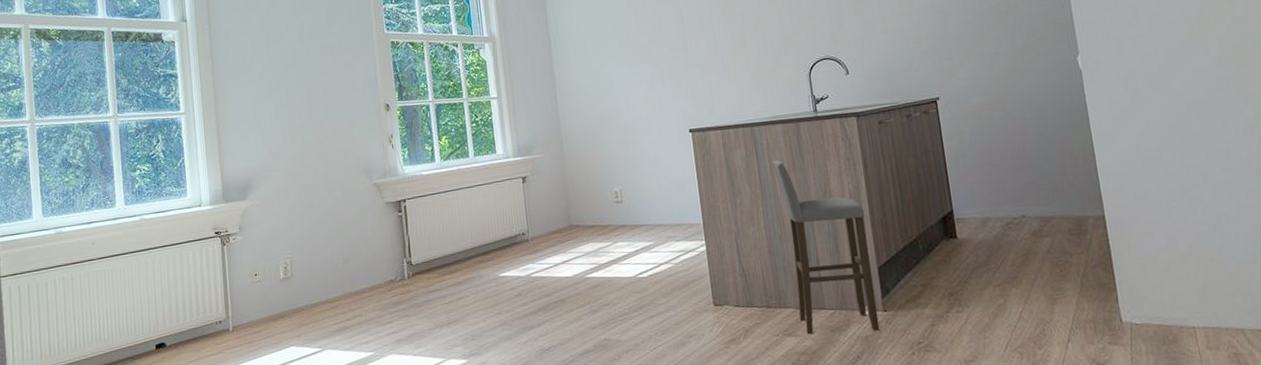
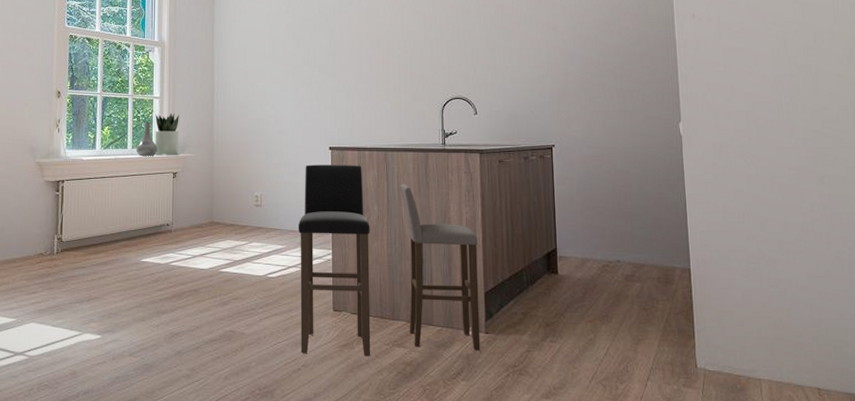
vase: none [478,125,503,165] -> present [136,121,158,157]
planter: none [495,112,528,161] -> present [154,113,181,156]
bar stool: none [664,145,761,354] -> present [298,164,371,356]

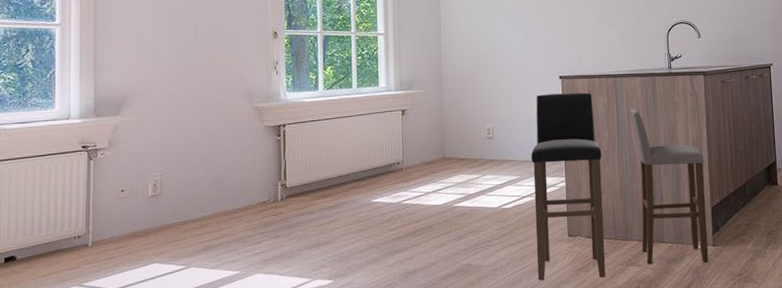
vase: present [136,121,158,157] -> none [361,59,385,96]
planter: present [154,113,181,156] -> none [380,49,409,94]

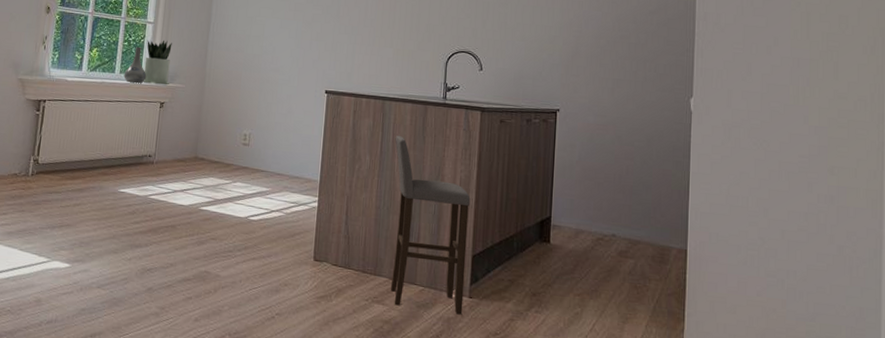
vase: none [361,59,385,96] -> present [124,46,147,84]
planter: none [380,49,409,94] -> present [143,40,172,85]
bar stool: present [530,92,606,280] -> none [276,106,360,310]

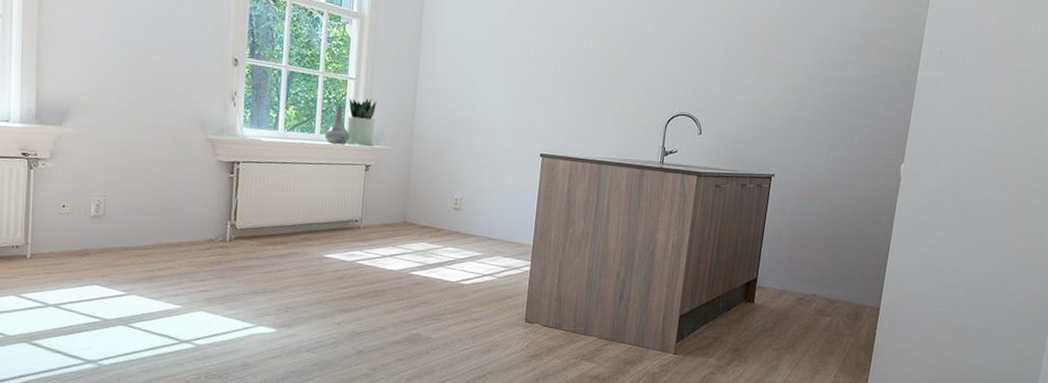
bar stool: present [390,135,471,315] -> none [599,199,682,370]

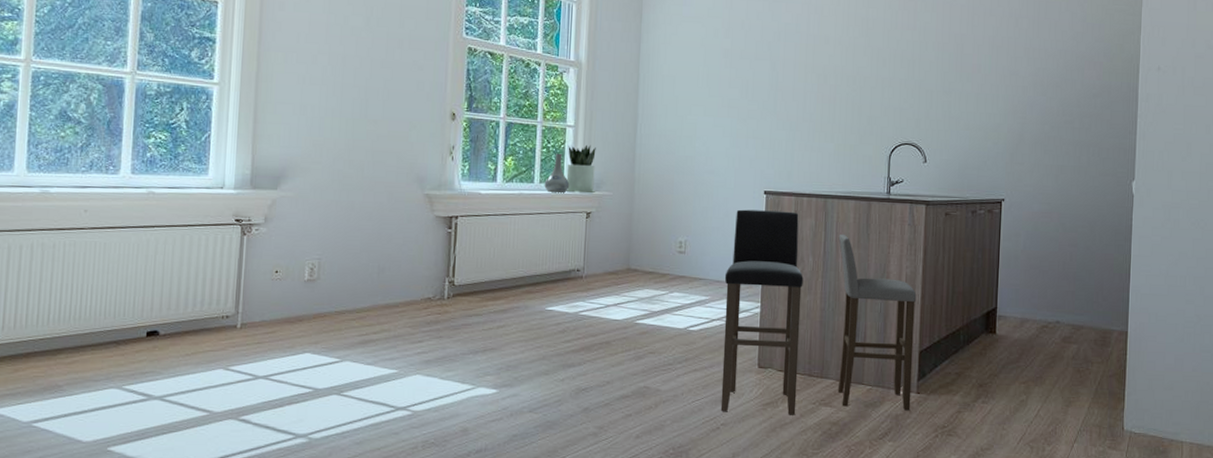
bar stool: none [487,170,574,368] -> present [720,209,803,415]
bar stool: none [599,199,682,370] -> present [837,234,917,411]

